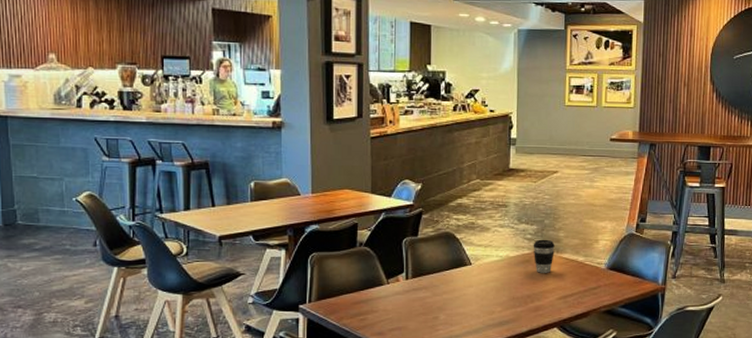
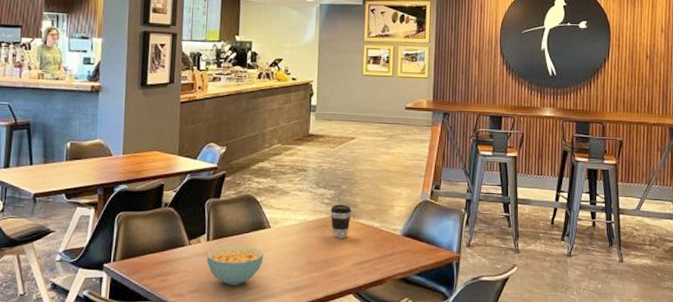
cereal bowl: none [406,282,466,322] -> present [206,244,264,285]

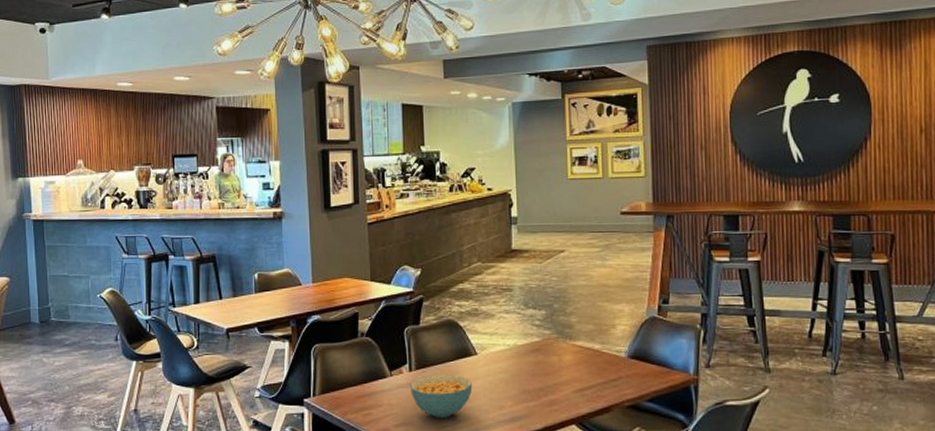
coffee cup: present [330,204,351,238] -> none [542,325,567,363]

